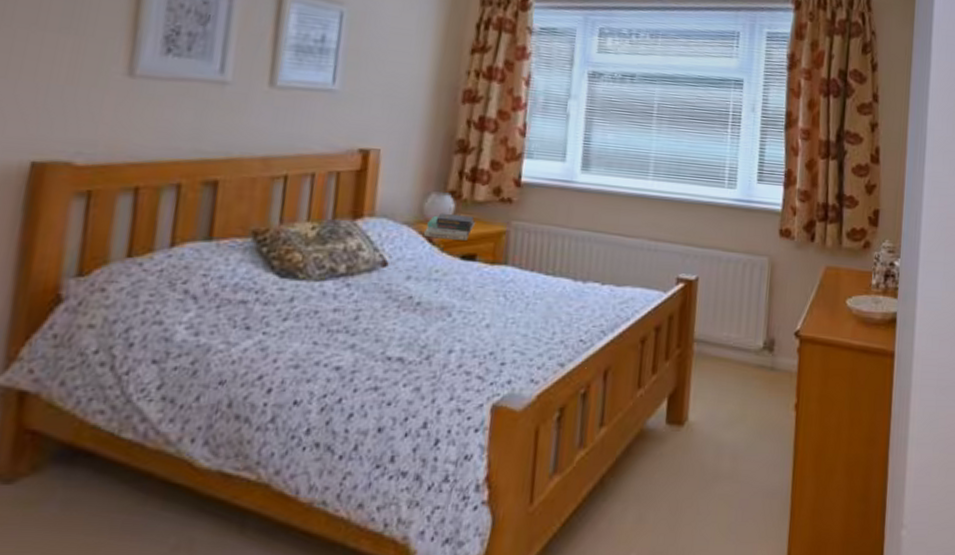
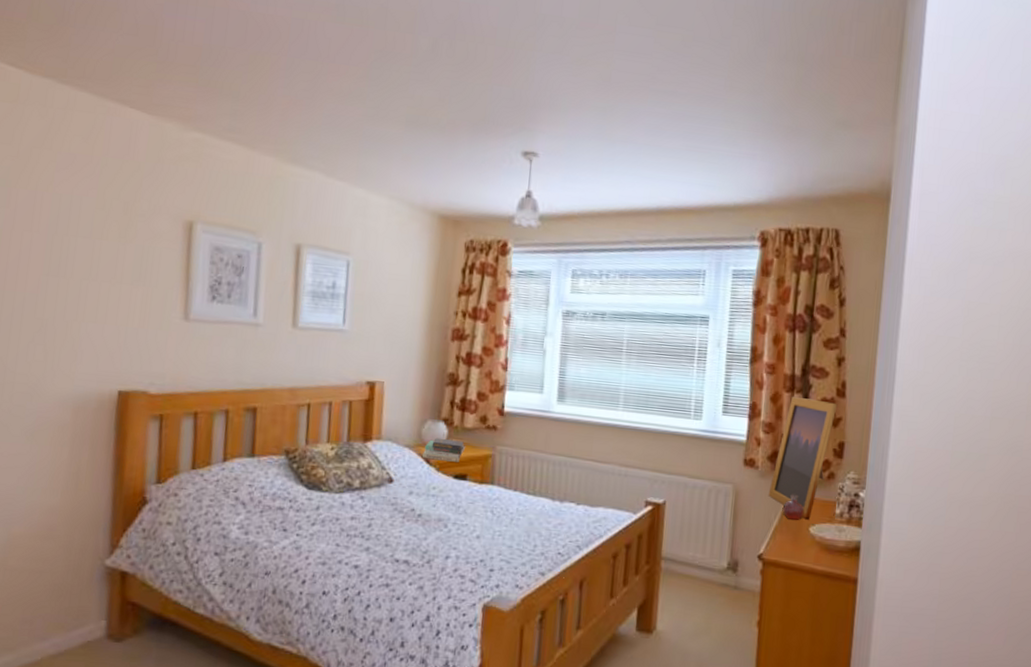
picture frame: none [804,162,872,293] -> present [768,396,838,521]
potion bottle: none [820,265,841,294] -> present [783,494,805,521]

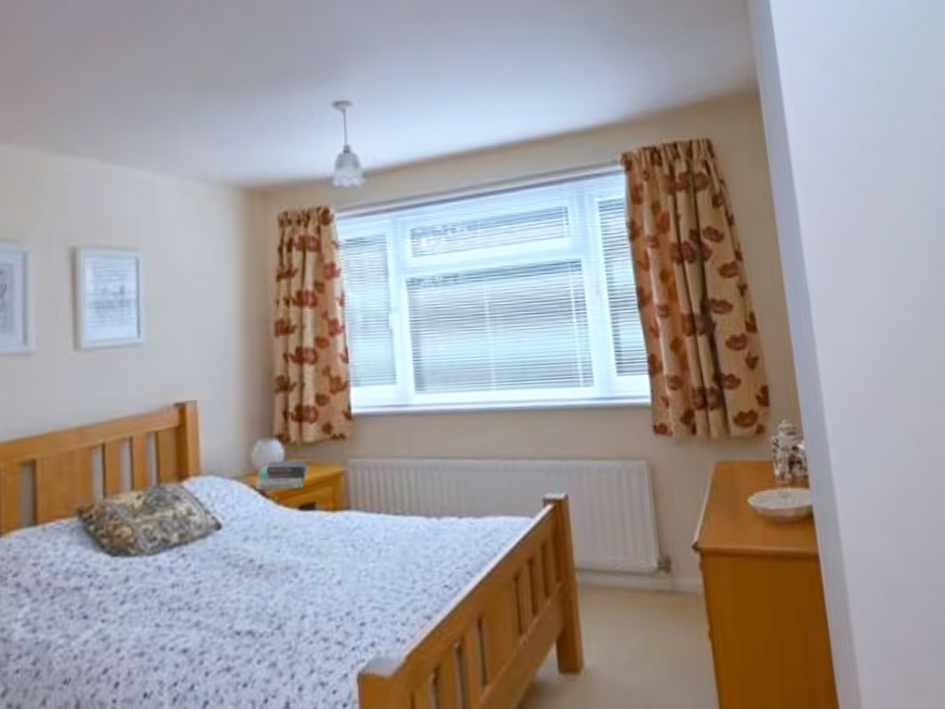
picture frame: present [768,396,838,521] -> none [690,339,752,491]
potion bottle: present [783,494,805,521] -> none [711,459,738,494]

